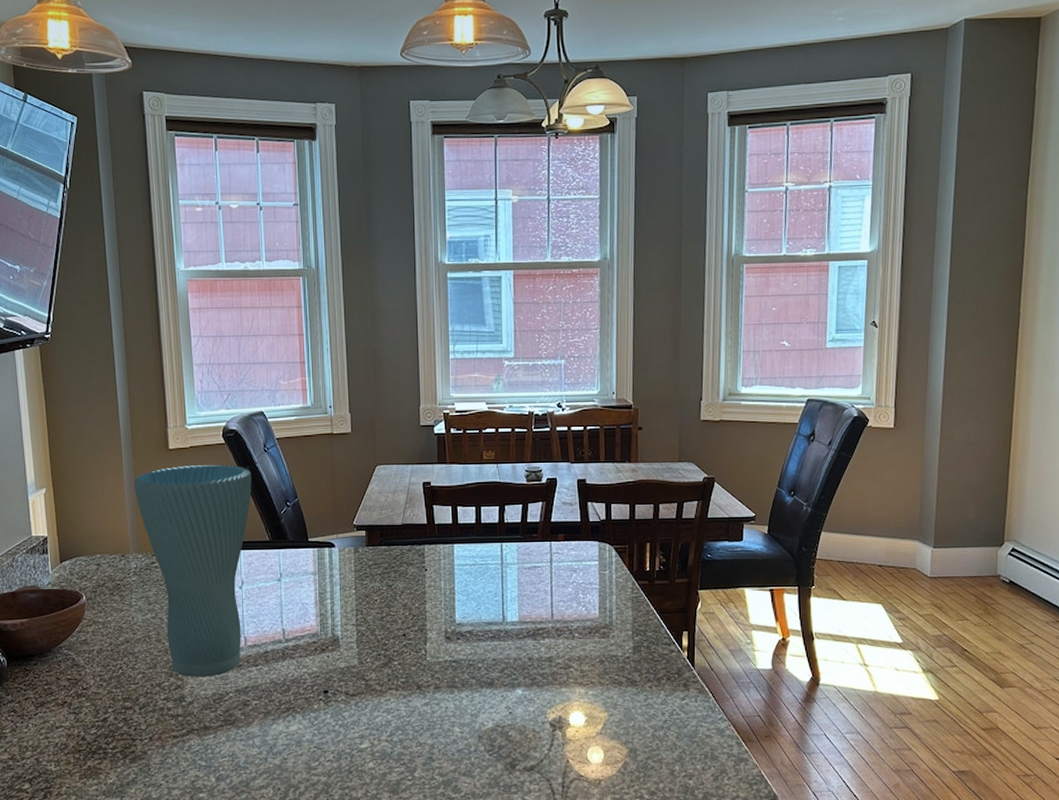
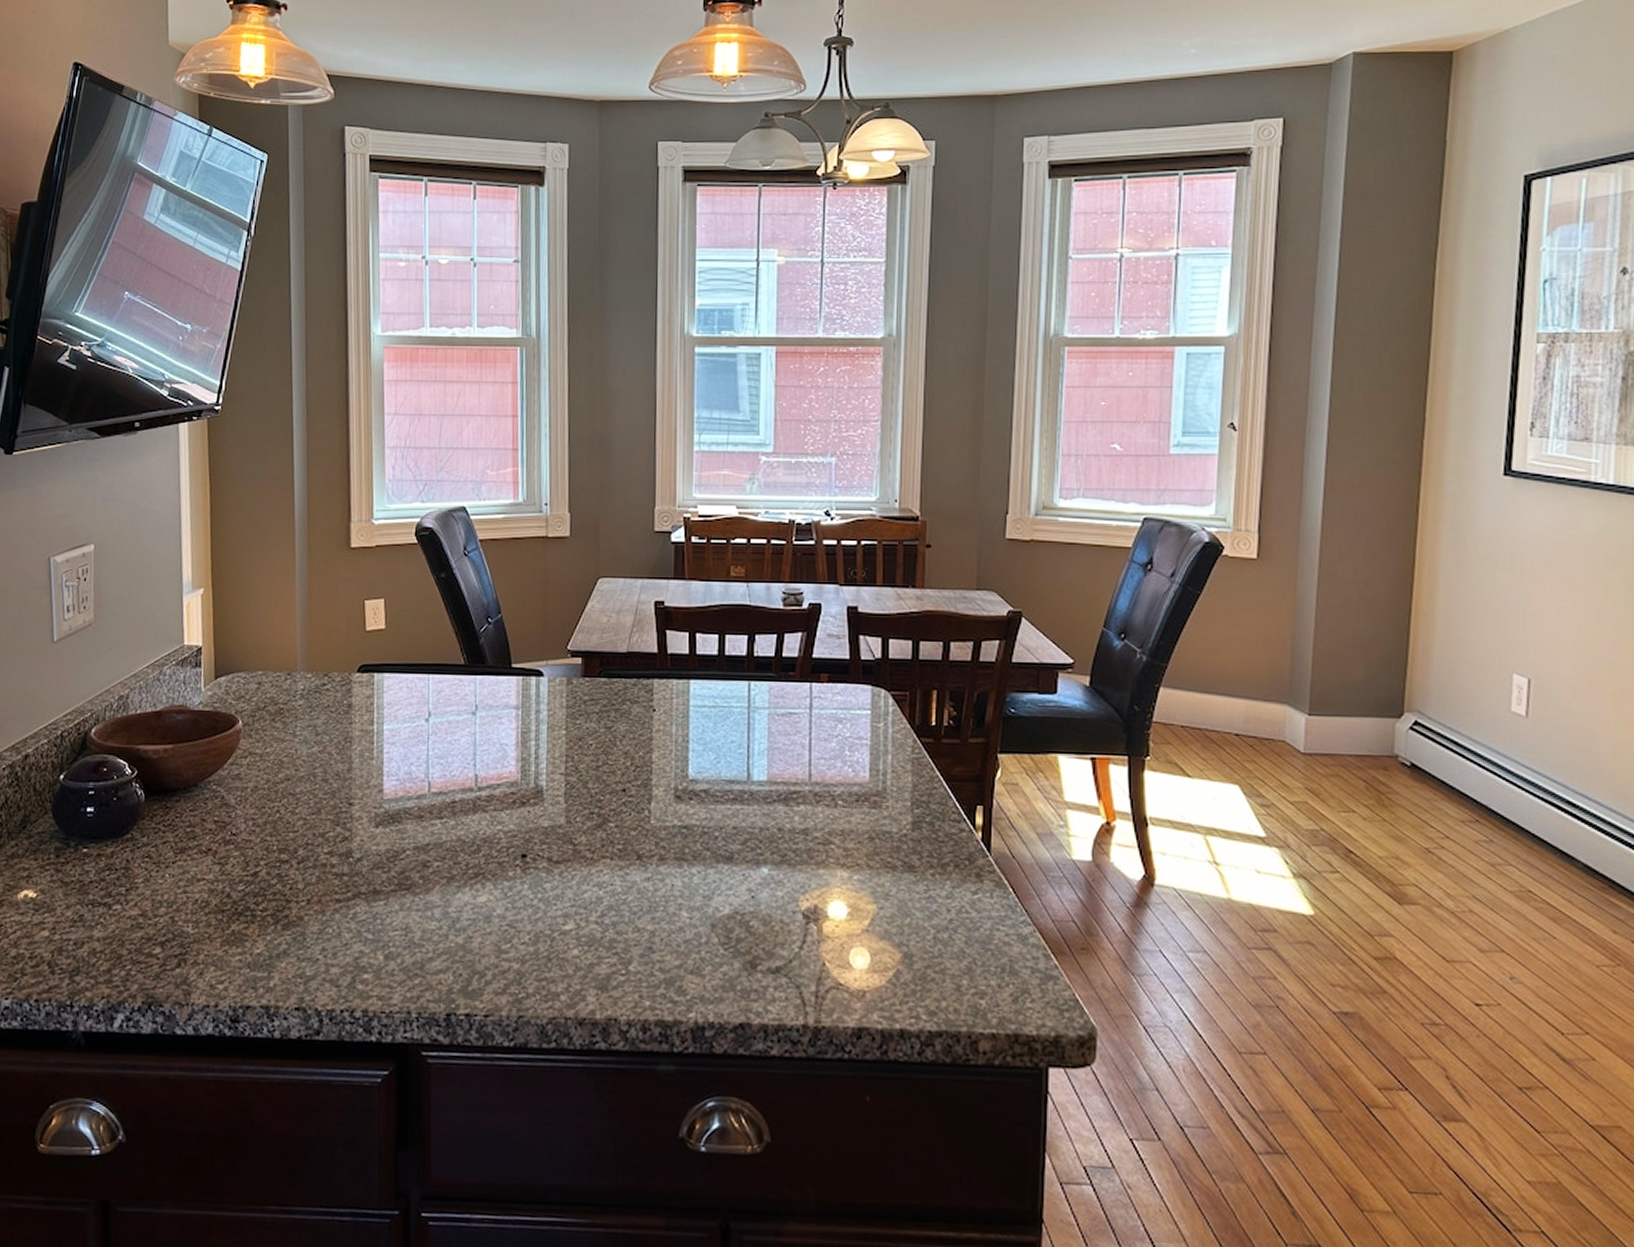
vase: present [133,464,252,677] -> none [307,567,448,829]

